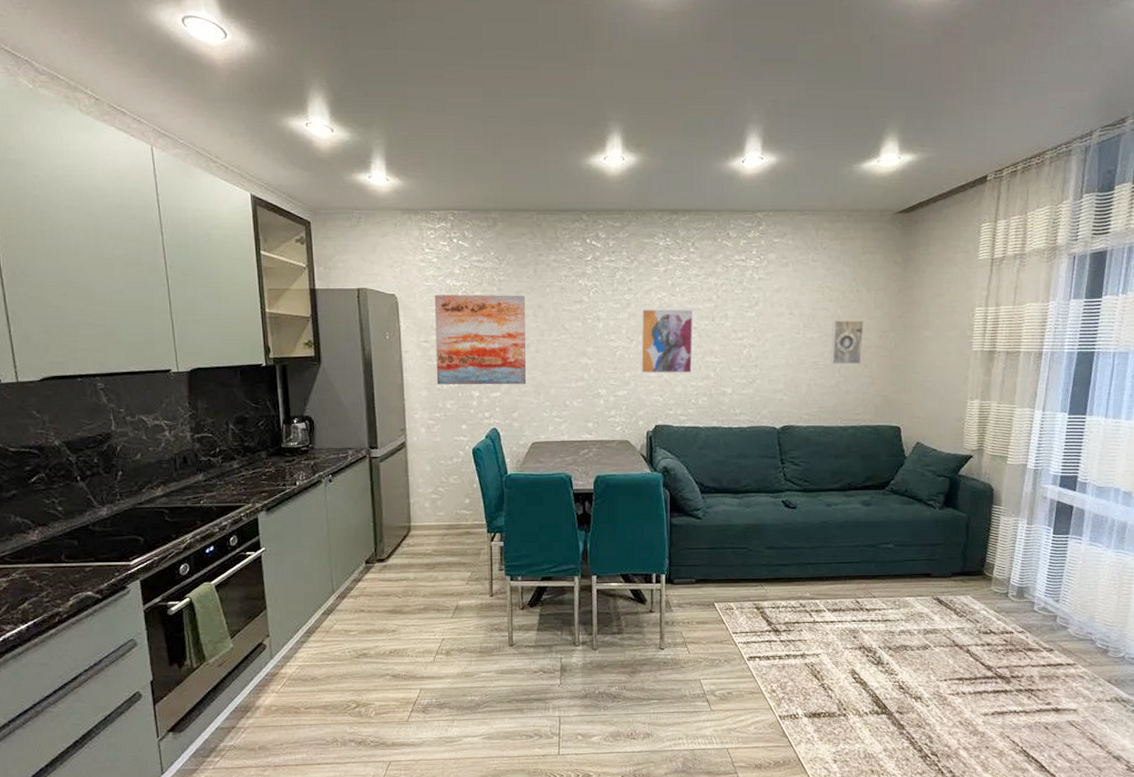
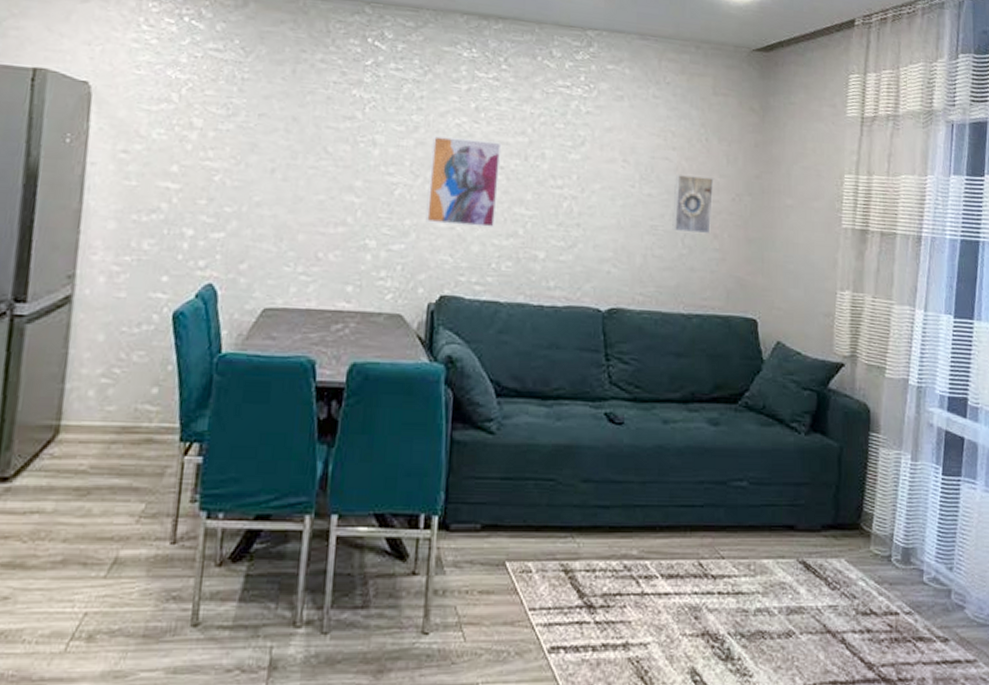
wall art: present [435,295,527,385] -> none [132,88,277,225]

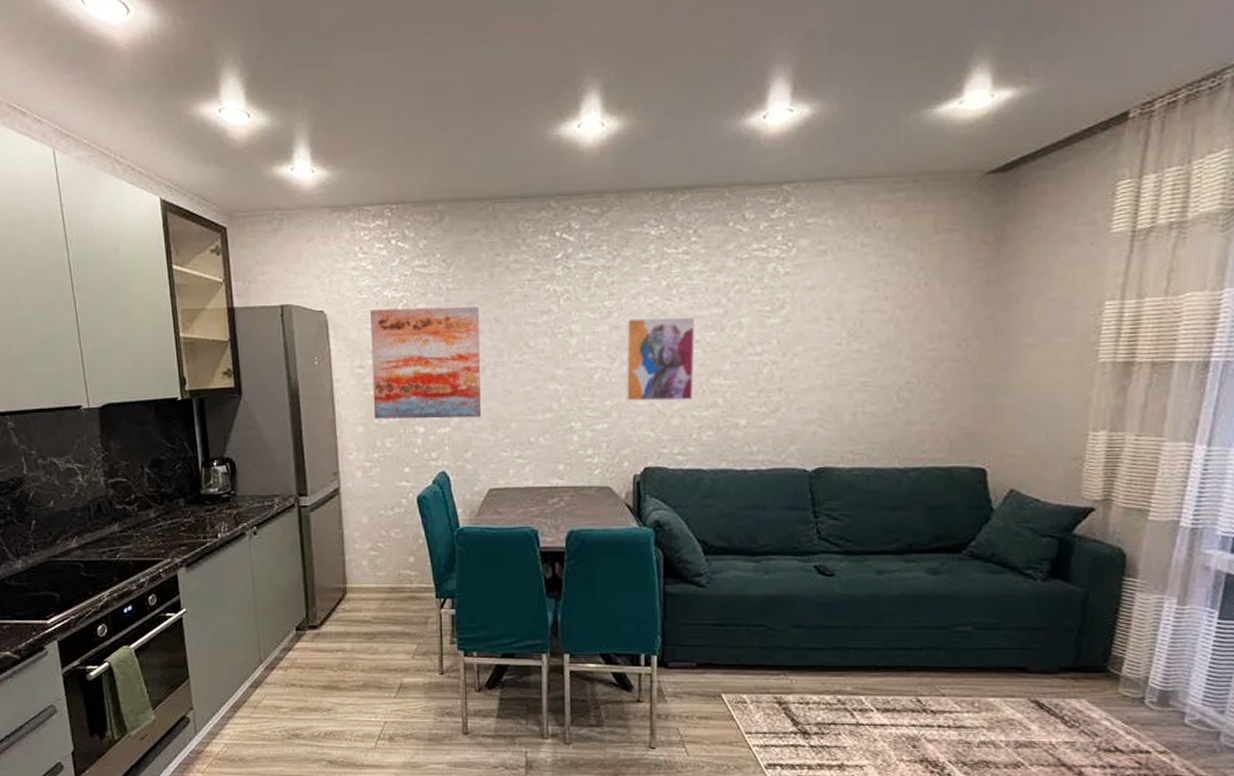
wall art: none [132,88,277,225] -> present [370,306,481,419]
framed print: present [672,175,714,234] -> none [885,325,935,386]

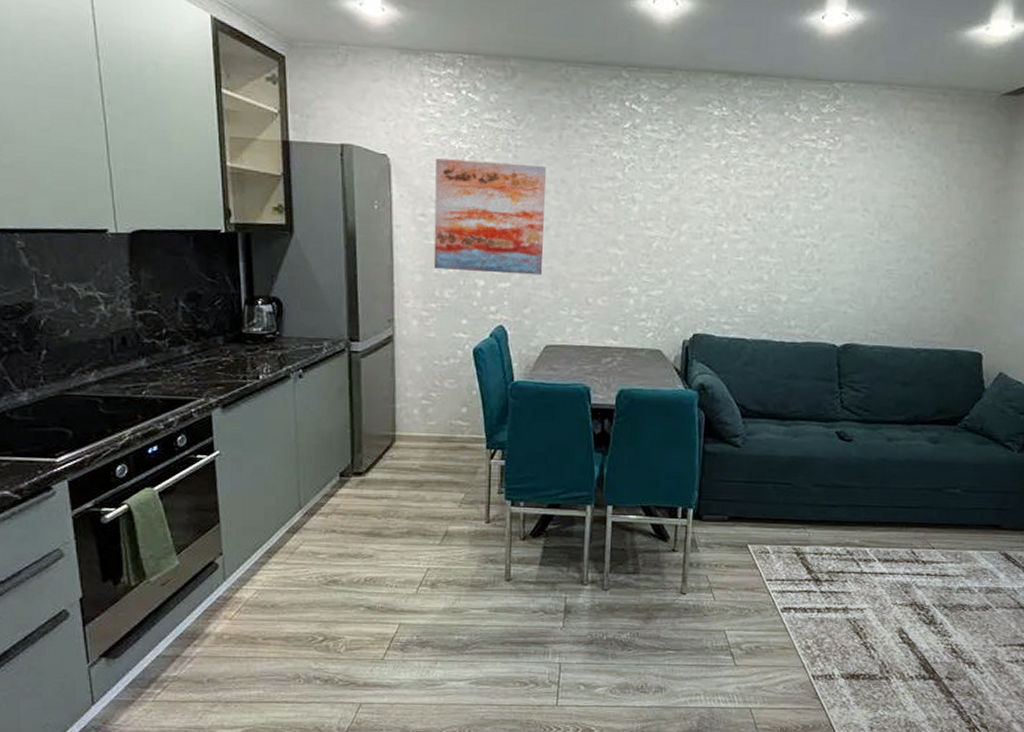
wall art: present [625,316,696,402] -> none [680,191,750,275]

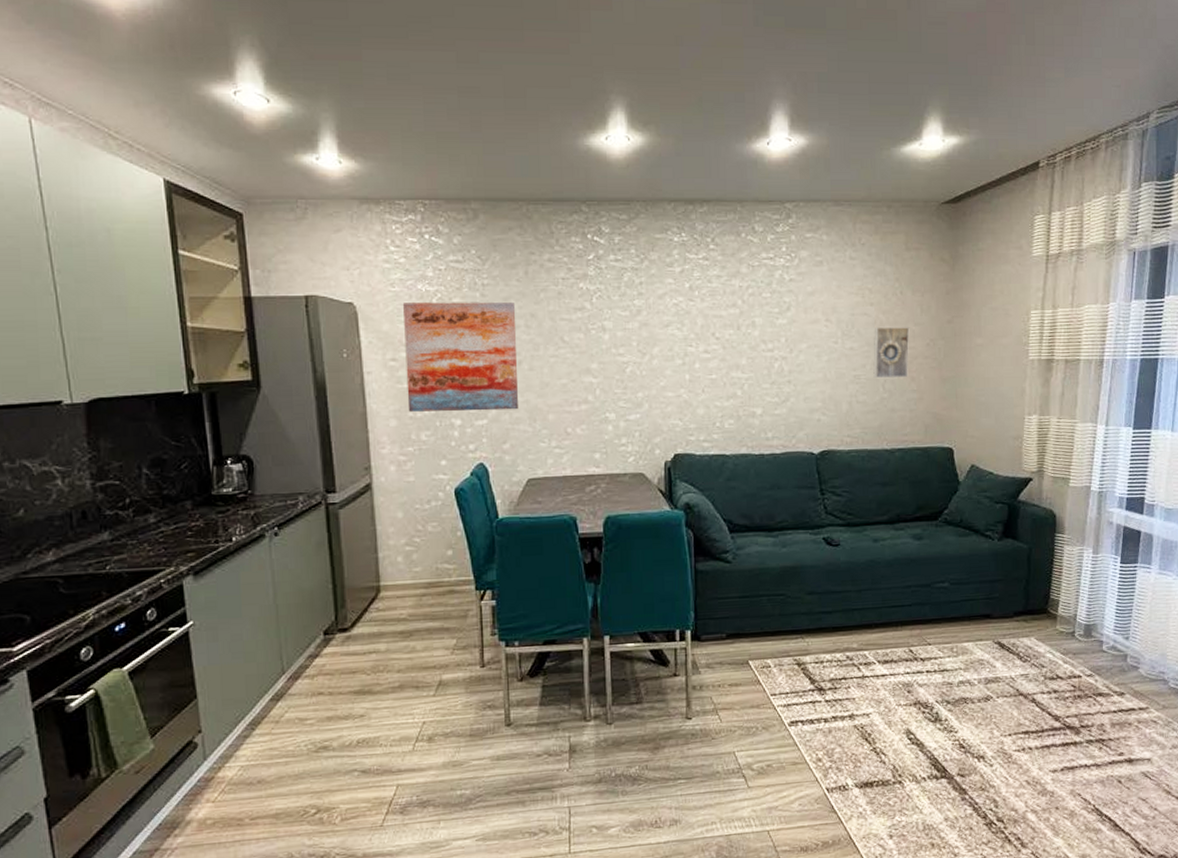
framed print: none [907,222,952,277] -> present [873,327,910,379]

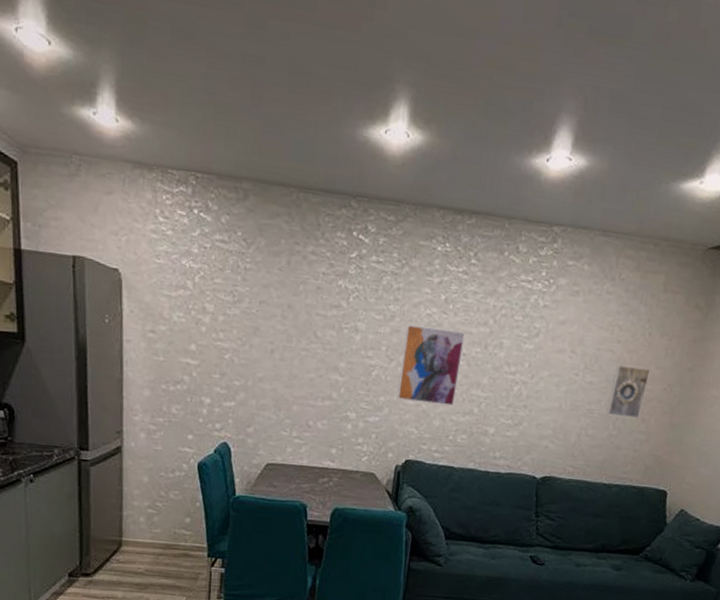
wall art: present [403,301,518,412] -> none [162,276,275,397]
wall art: none [654,315,717,393] -> present [397,323,466,407]

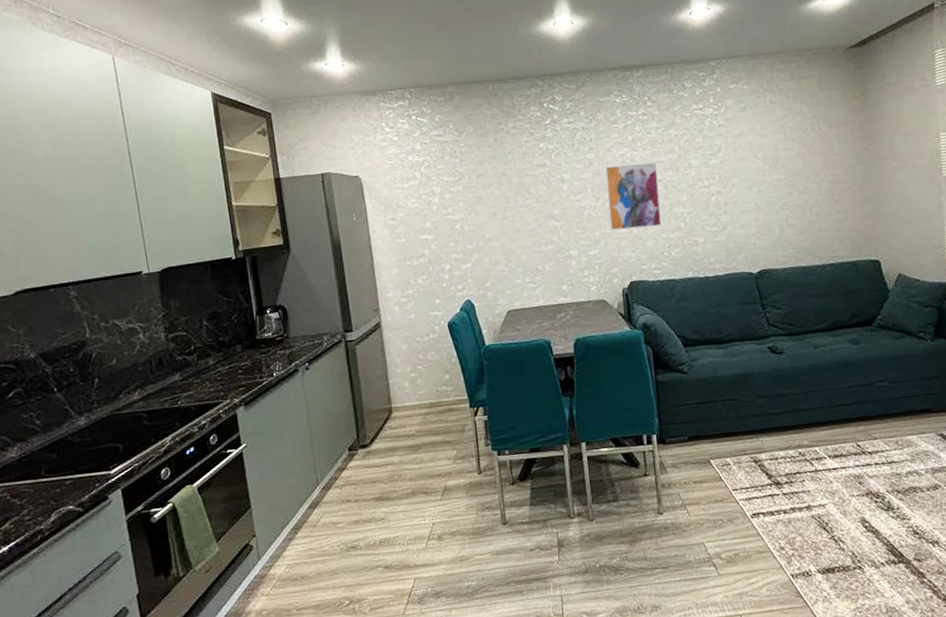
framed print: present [606,365,651,419] -> none [797,157,832,203]

